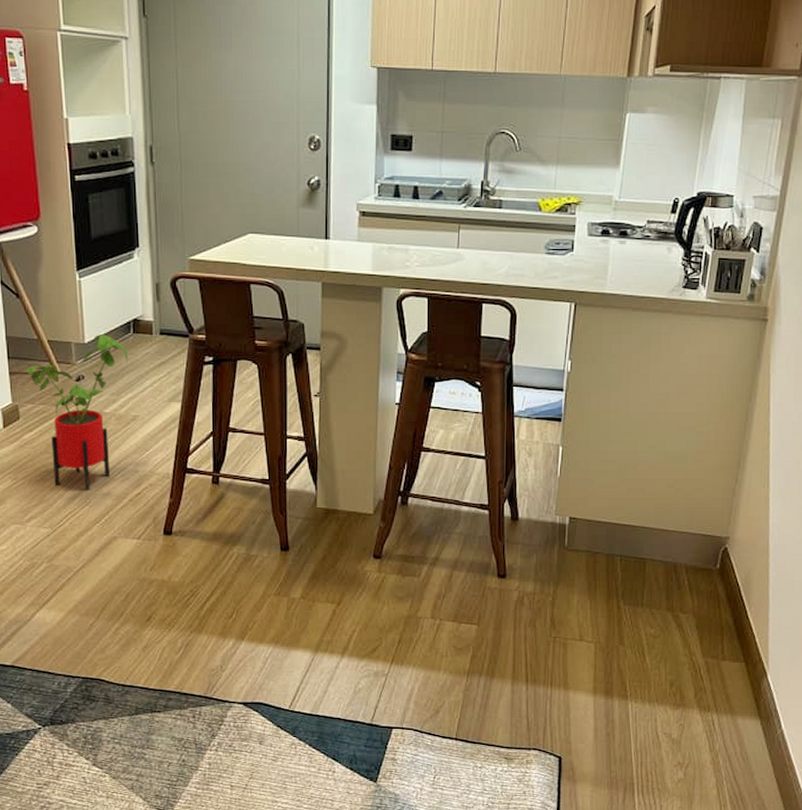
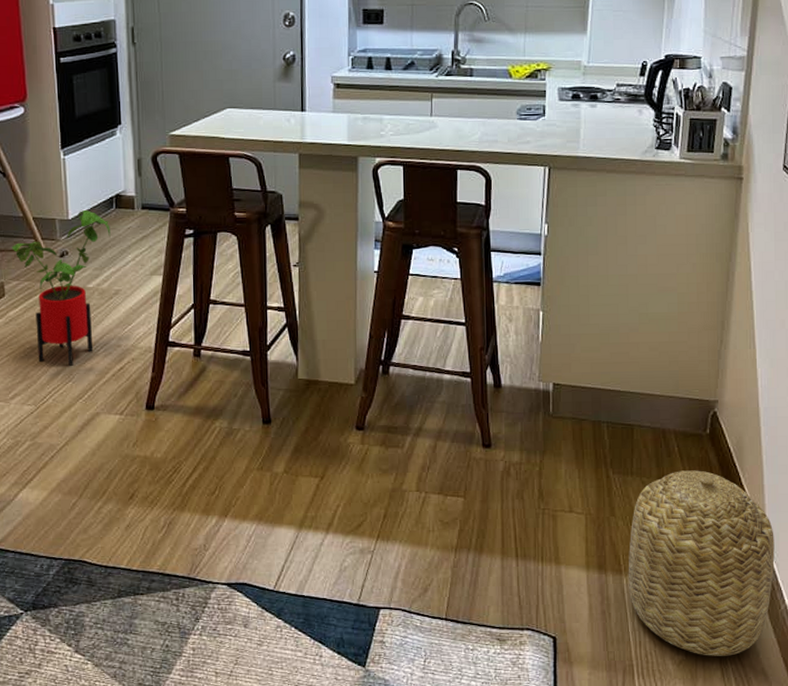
basket: none [633,603,776,776] -> present [628,470,775,656]

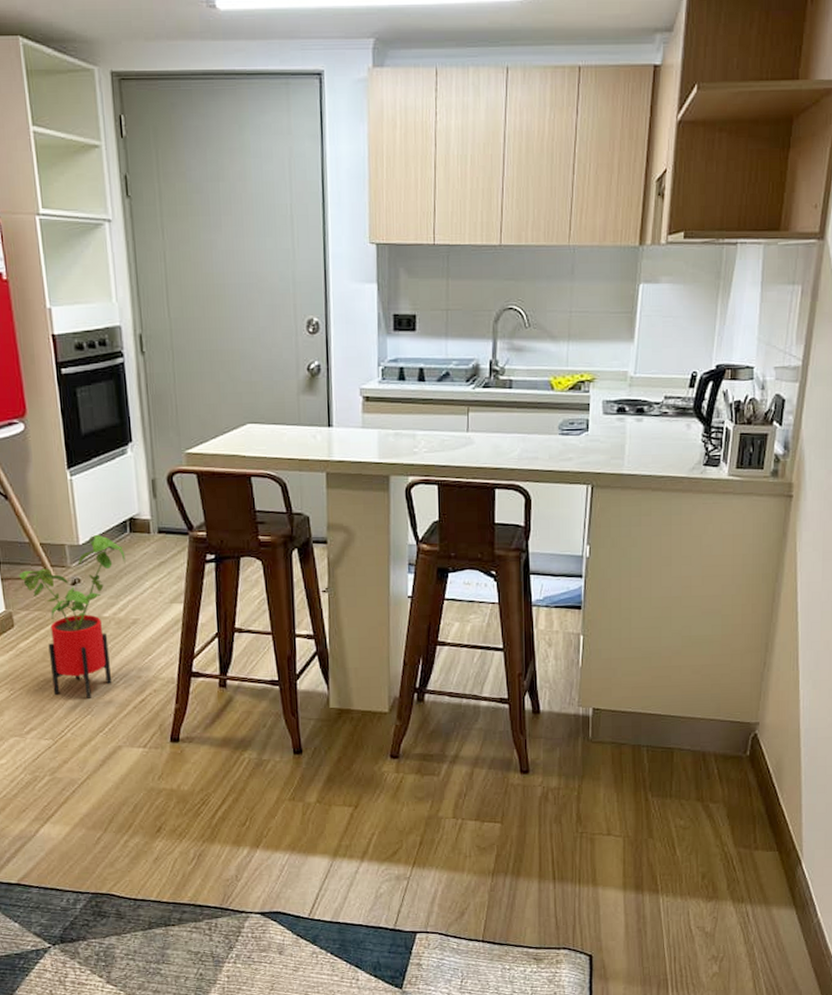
basket: present [628,470,775,656] -> none [664,791,810,969]

